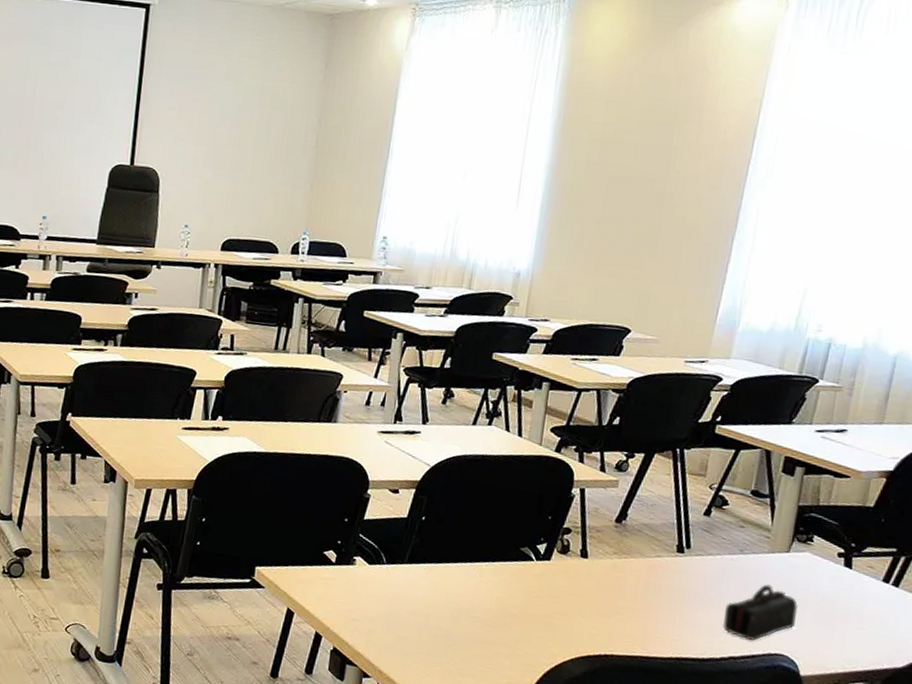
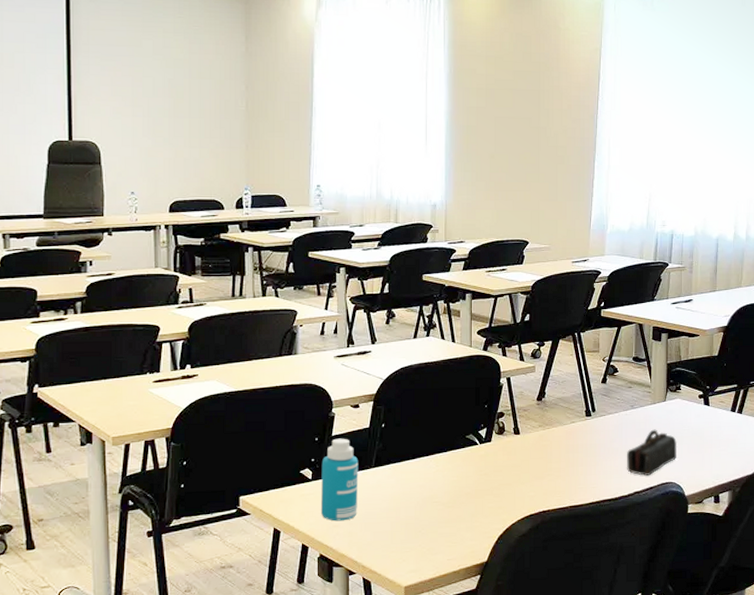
bottle: none [340,523,390,617] -> present [320,438,359,522]

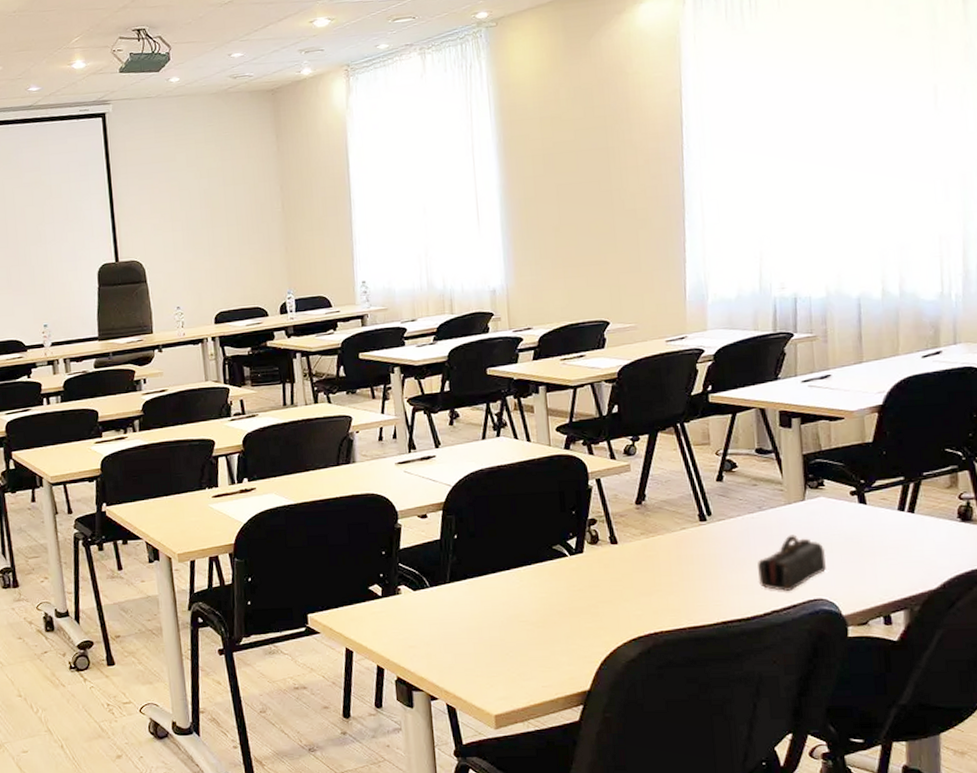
bottle: present [320,438,359,522] -> none [391,551,435,642]

